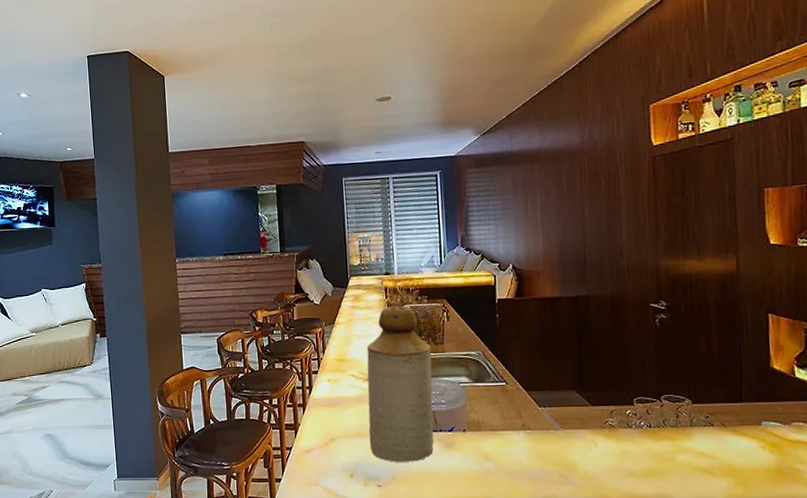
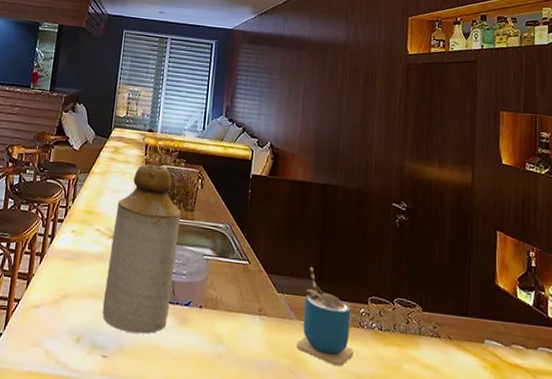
cup: none [564,378,624,466] -> present [296,267,353,367]

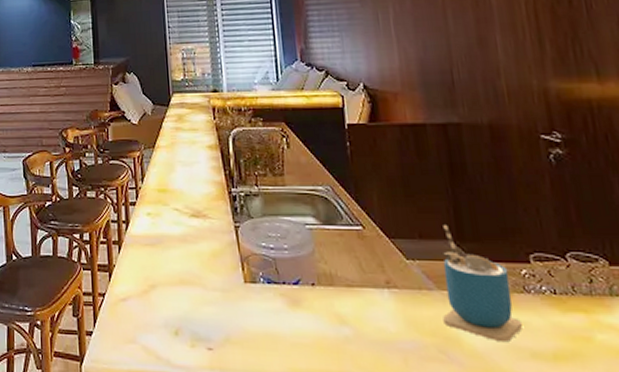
bottle: present [102,163,181,334] -> none [192,128,276,321]

